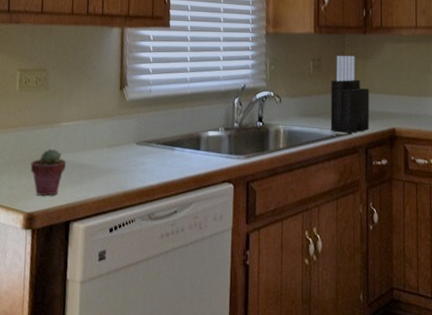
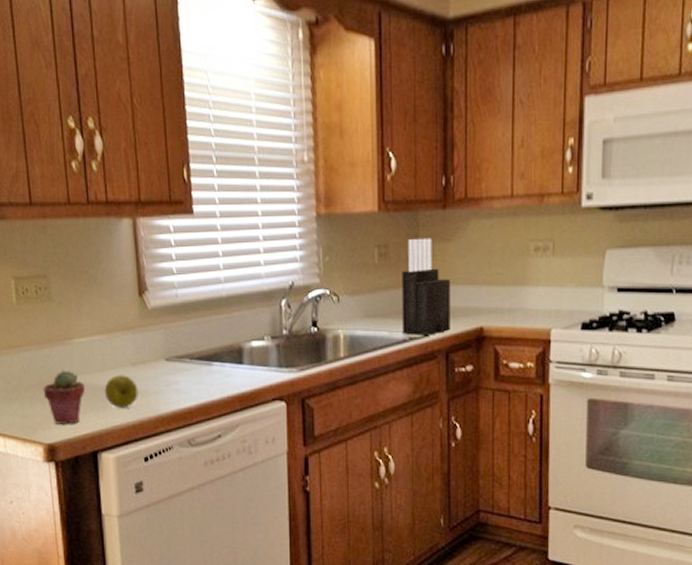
apple: none [82,154,111,184] -> present [104,374,138,408]

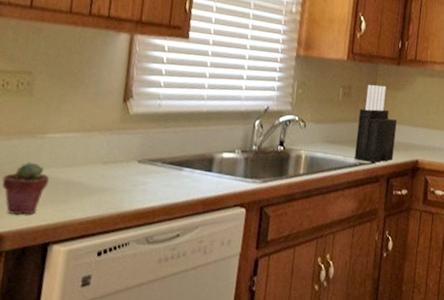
apple: present [104,374,138,408] -> none [68,170,105,204]

